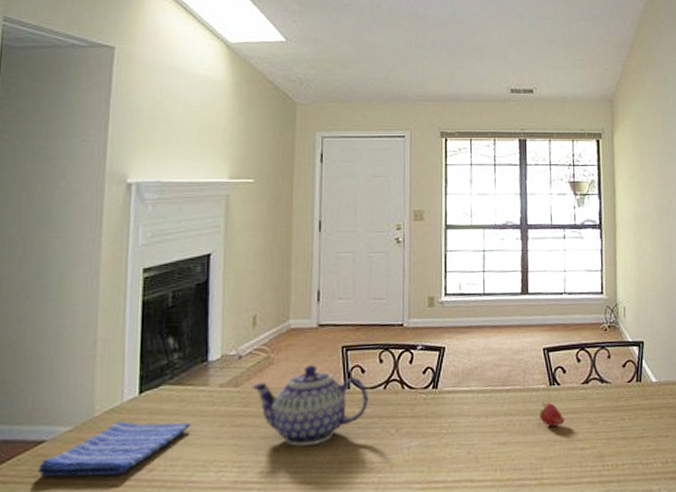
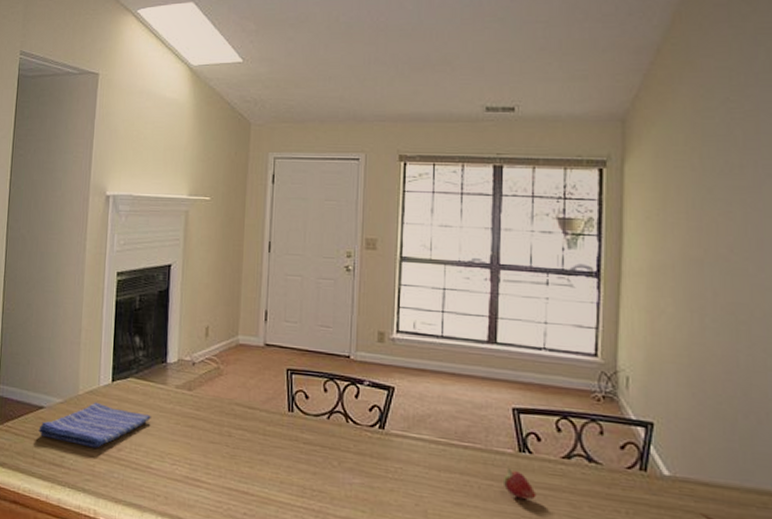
teapot: present [251,365,369,447] -> none [203,382,312,460]

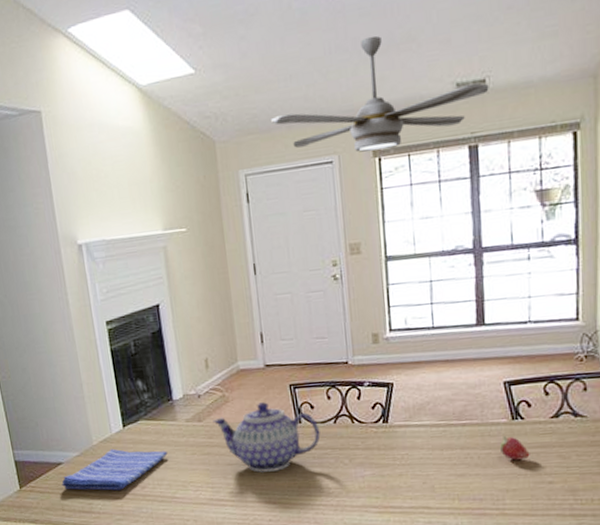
teapot: none [203,382,312,460] -> present [212,402,321,473]
ceiling fan: none [306,54,518,156] -> present [271,35,489,152]

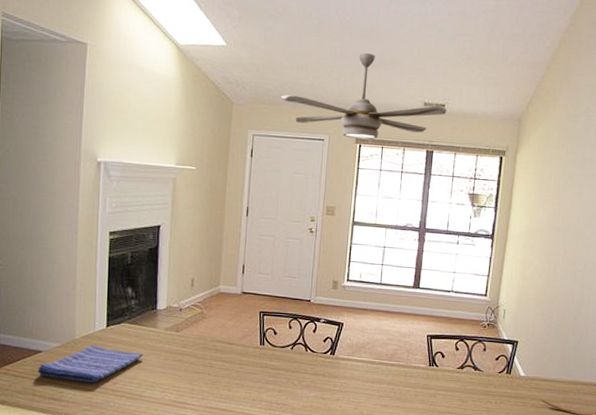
teapot: present [212,402,321,473] -> none [188,323,279,384]
fruit: present [499,436,530,461] -> none [416,378,439,399]

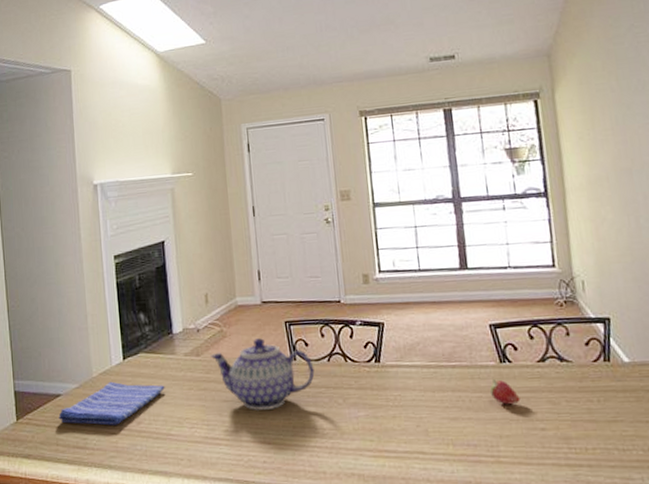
teapot: none [188,323,279,384] -> present [210,338,315,410]
ceiling fan: present [281,52,447,140] -> none [270,18,458,112]
fruit: none [416,378,439,399] -> present [489,379,520,405]

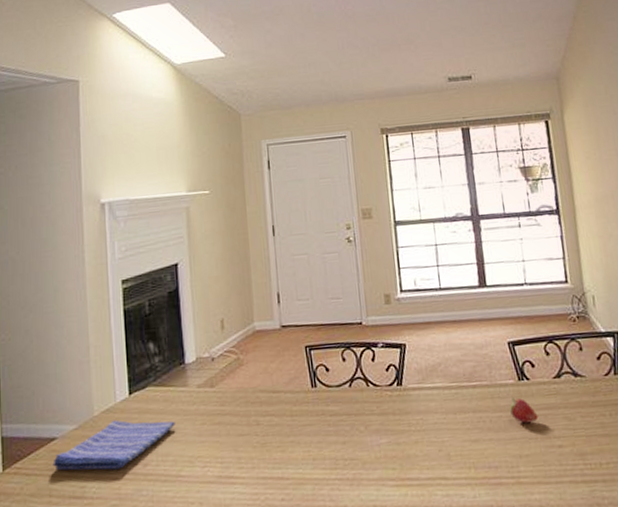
teapot: present [210,338,315,410] -> none [225,365,336,444]

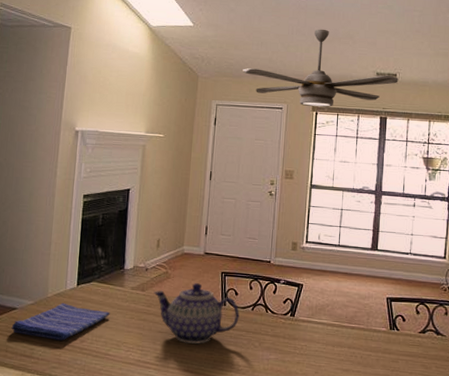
teapot: none [225,365,336,444] -> present [153,283,240,344]
ceiling fan: none [292,37,475,130] -> present [243,29,399,108]
fruit: present [509,398,538,424] -> none [378,342,401,365]

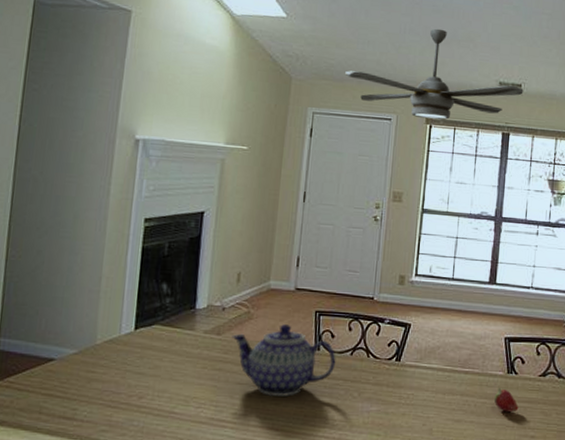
dish towel: present [11,302,110,341] -> none [47,351,177,398]
fruit: none [378,342,401,365] -> present [493,388,519,413]

